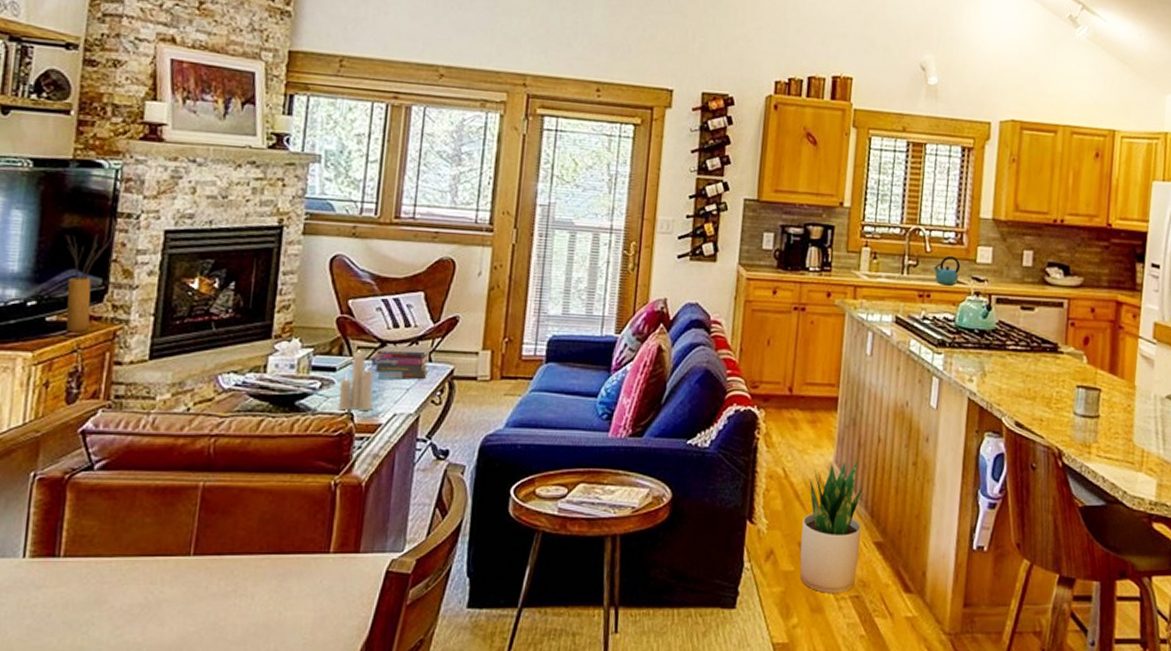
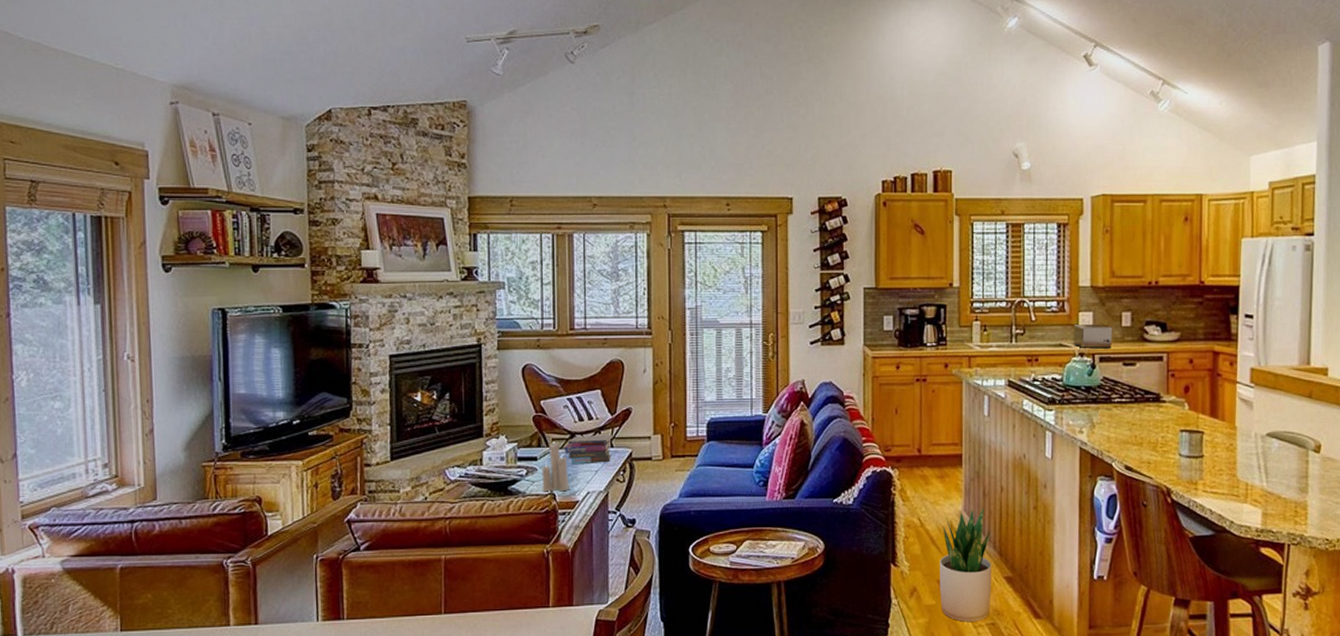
vase: present [63,233,112,333] -> none [313,362,350,443]
kettle: present [933,255,961,287] -> none [1039,322,1064,351]
toaster: none [970,259,1013,290] -> present [1074,323,1113,349]

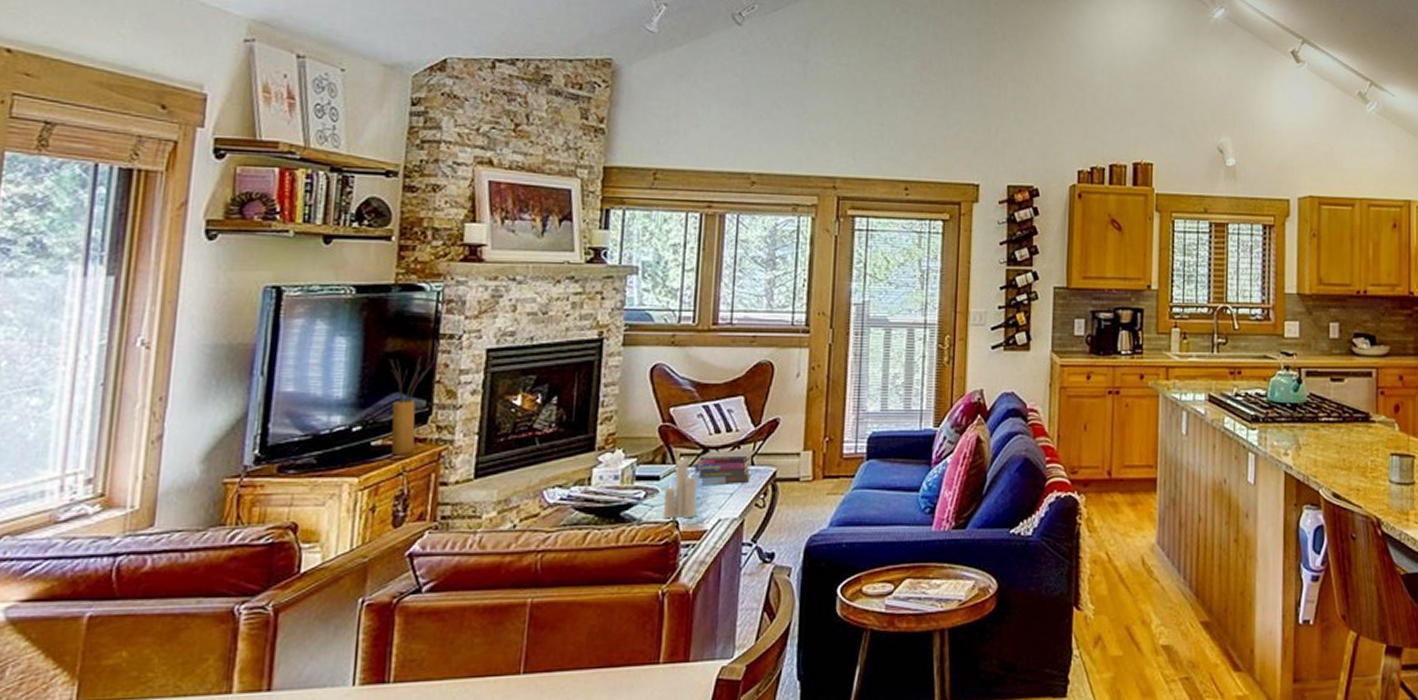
vase: none [313,362,350,443] -> present [387,356,435,456]
planter: present [939,508,992,622] -> none [1128,540,1188,676]
toaster: present [1074,323,1113,349] -> none [1279,334,1320,362]

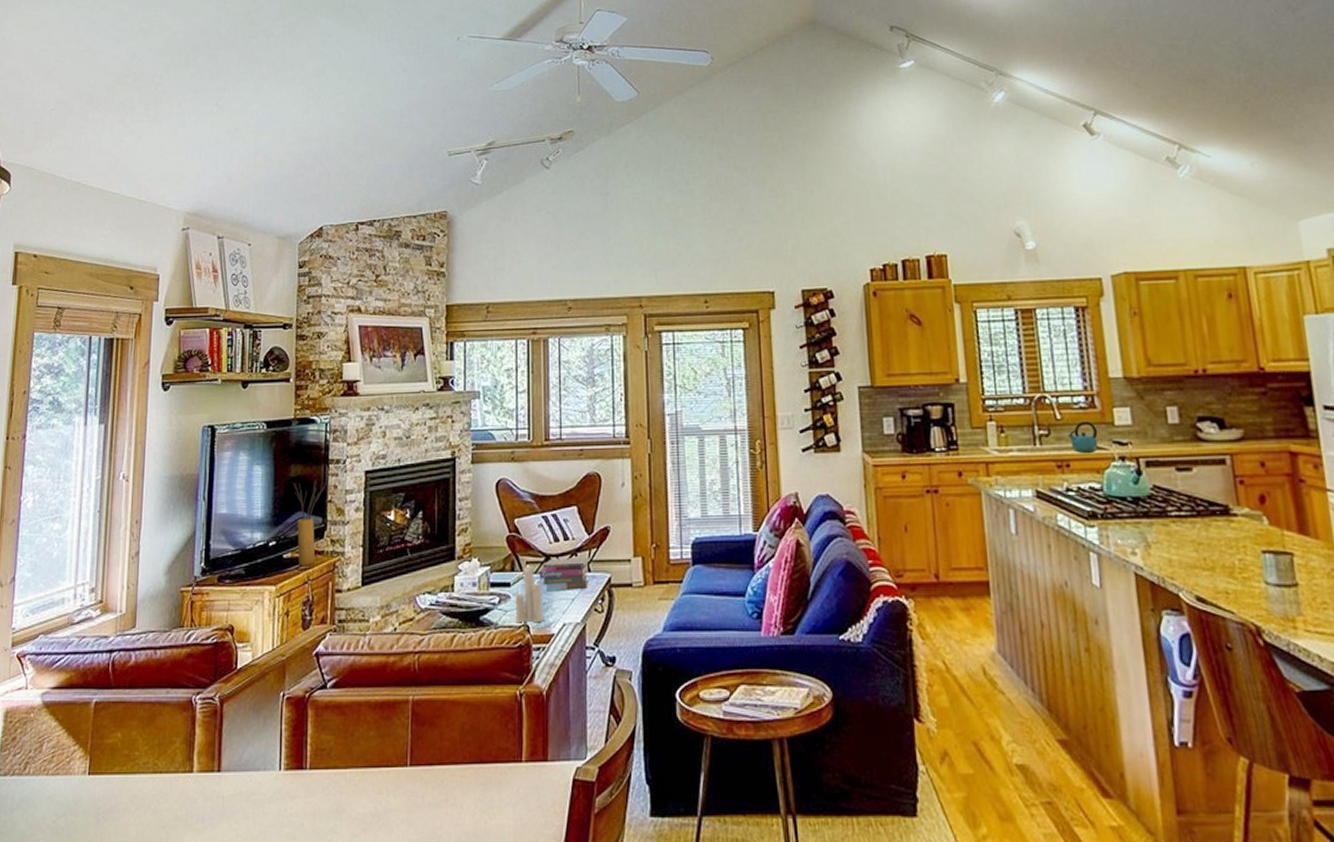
kettle: none [1242,332,1269,363] -> present [1067,421,1098,454]

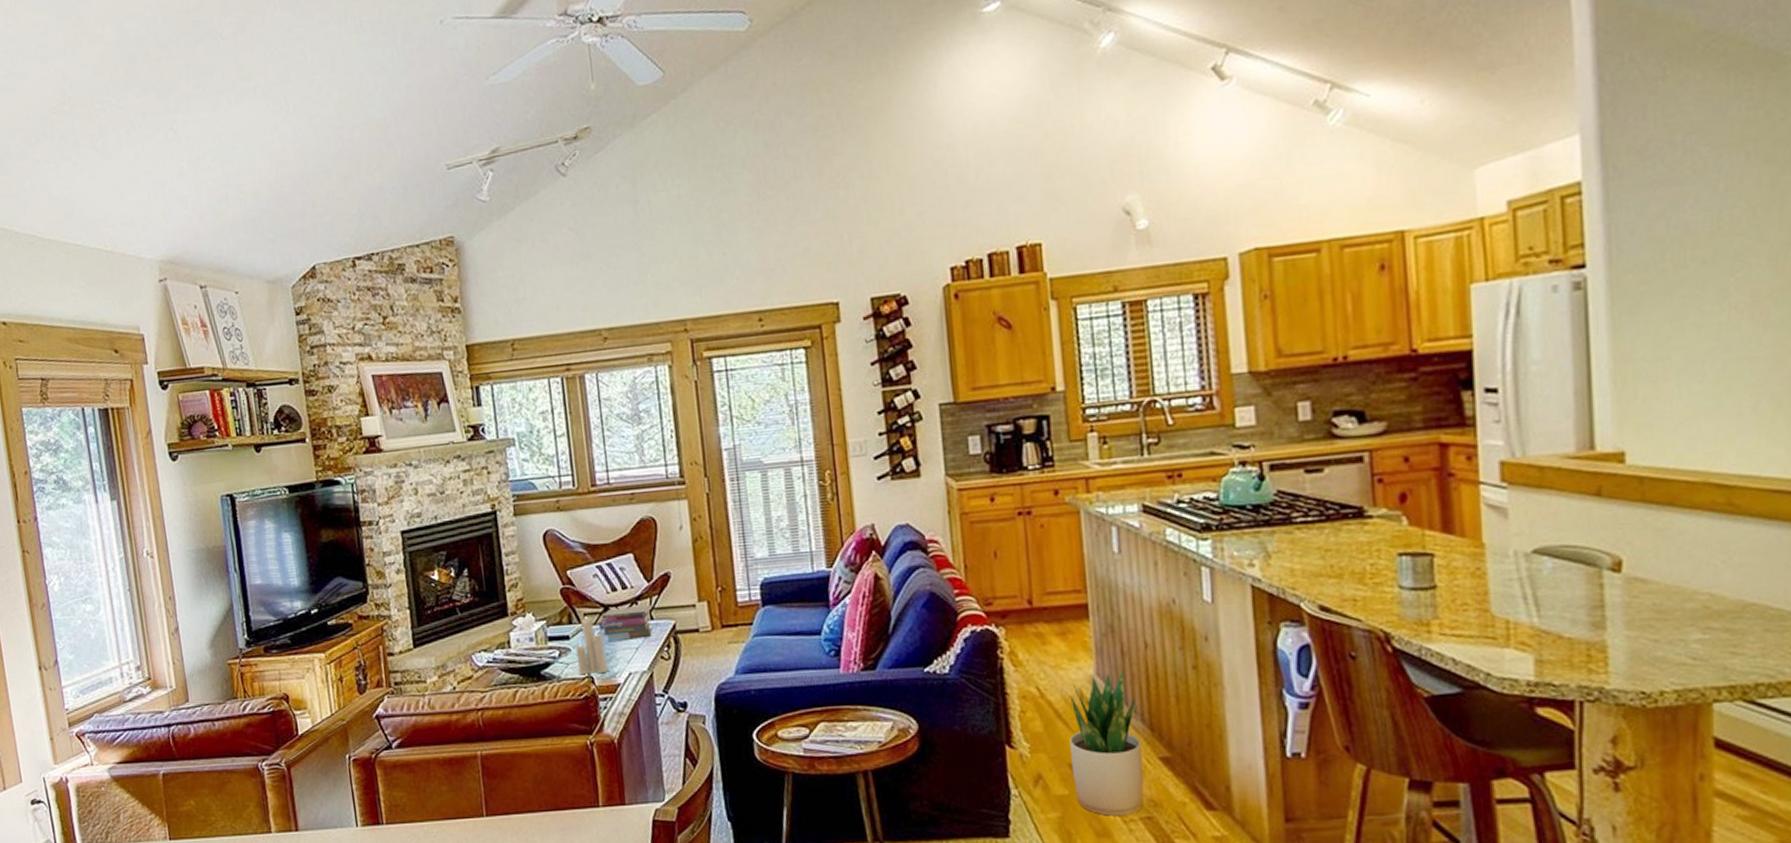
vase: present [291,479,327,567] -> none [324,543,362,633]
planter: none [973,649,1044,799] -> present [1069,670,1144,816]
kettle: present [1067,421,1098,454] -> none [1180,424,1216,462]

